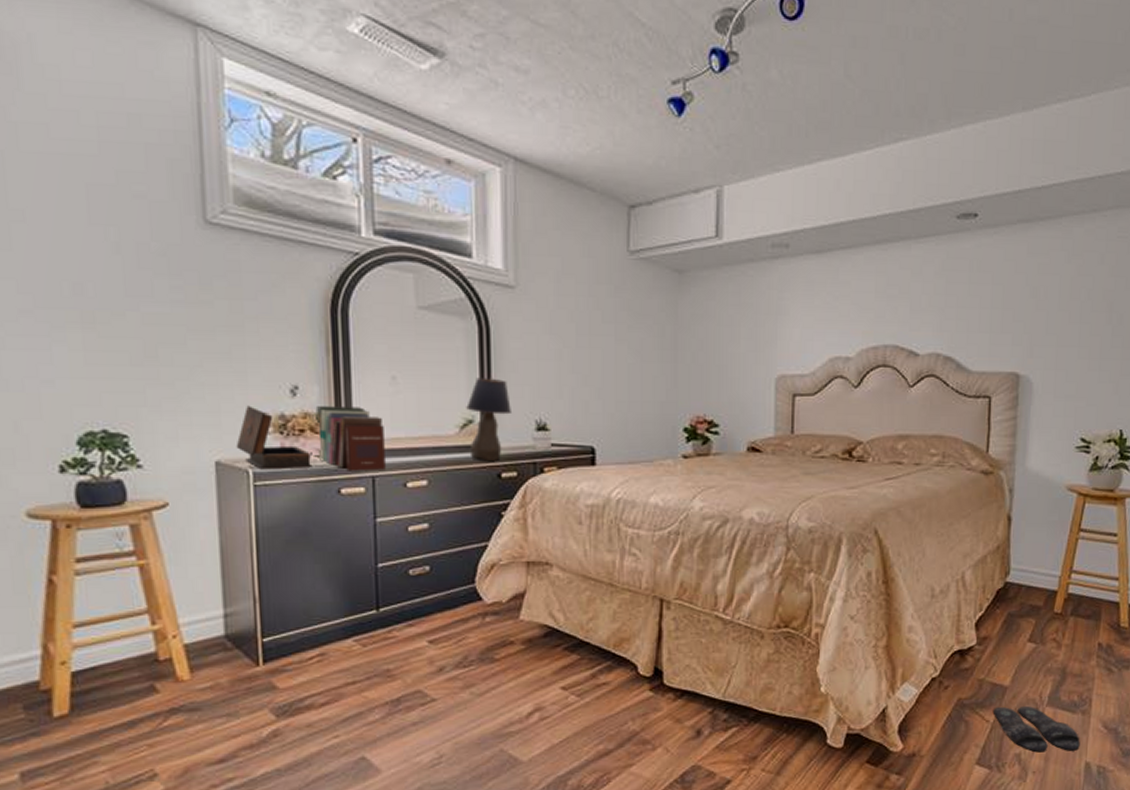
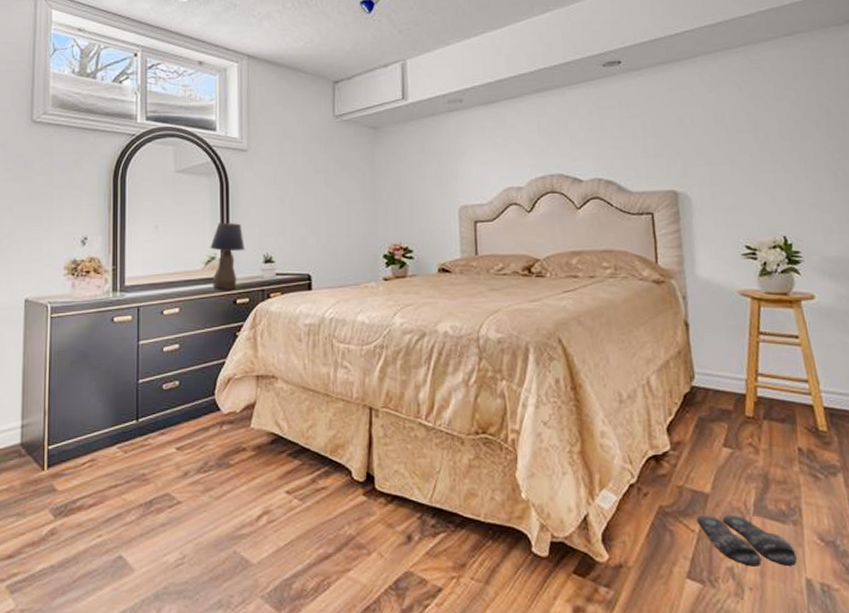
jewelry box: present [236,405,313,470] -> none [40,254,94,305]
books: present [312,406,386,472] -> none [94,251,148,303]

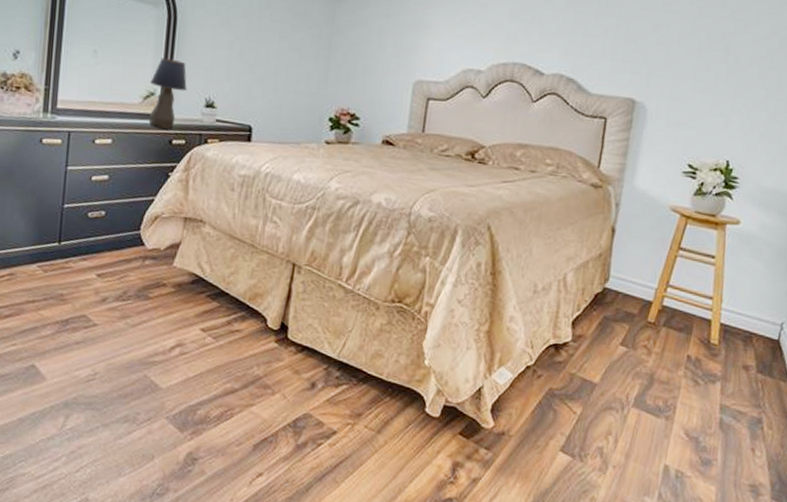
slippers: present [697,515,797,567] -> none [580,401,662,453]

